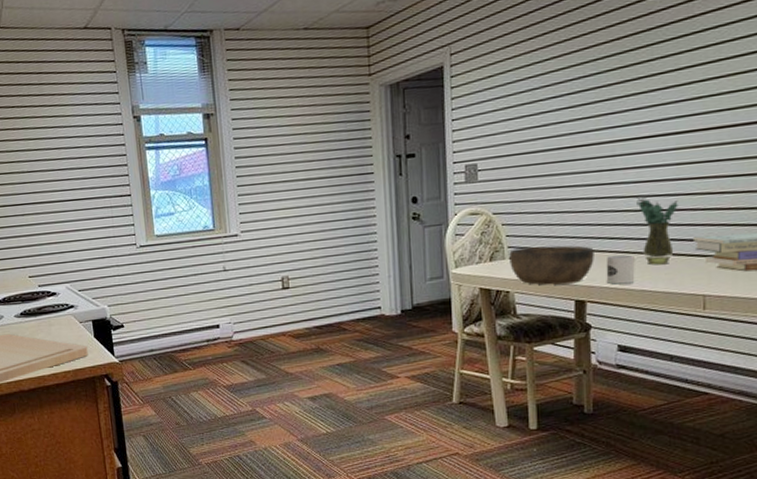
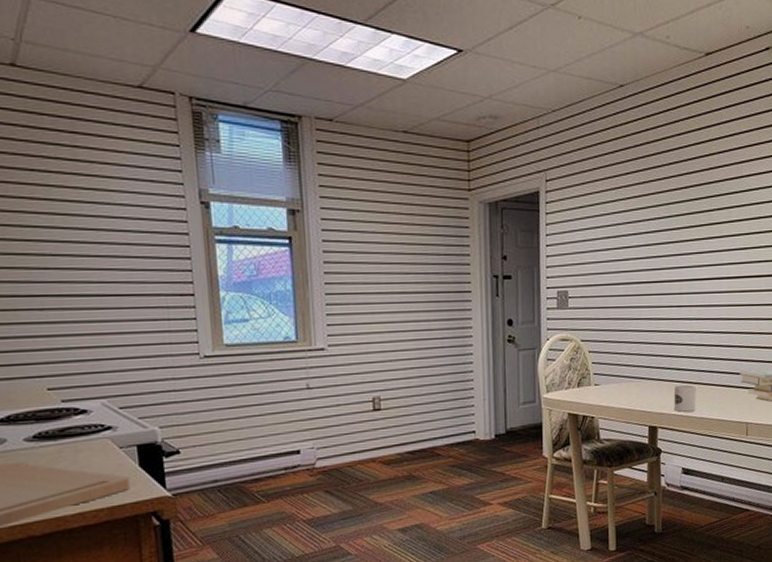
bowl: present [509,245,594,285] -> none [594,374,665,412]
vase: present [637,197,678,265] -> none [698,332,729,395]

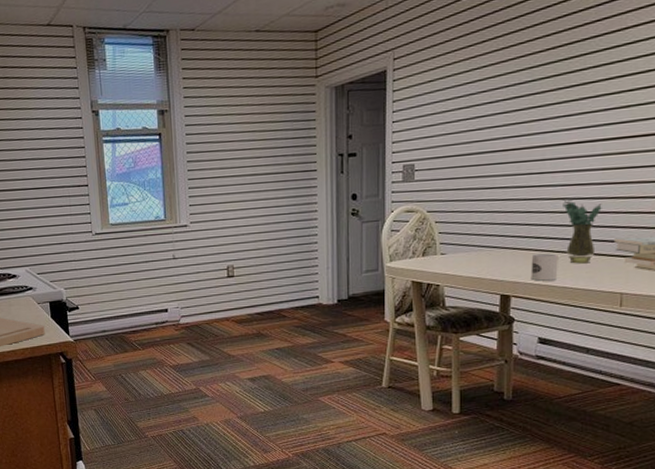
vase: none [698,332,729,395] -> present [563,199,602,264]

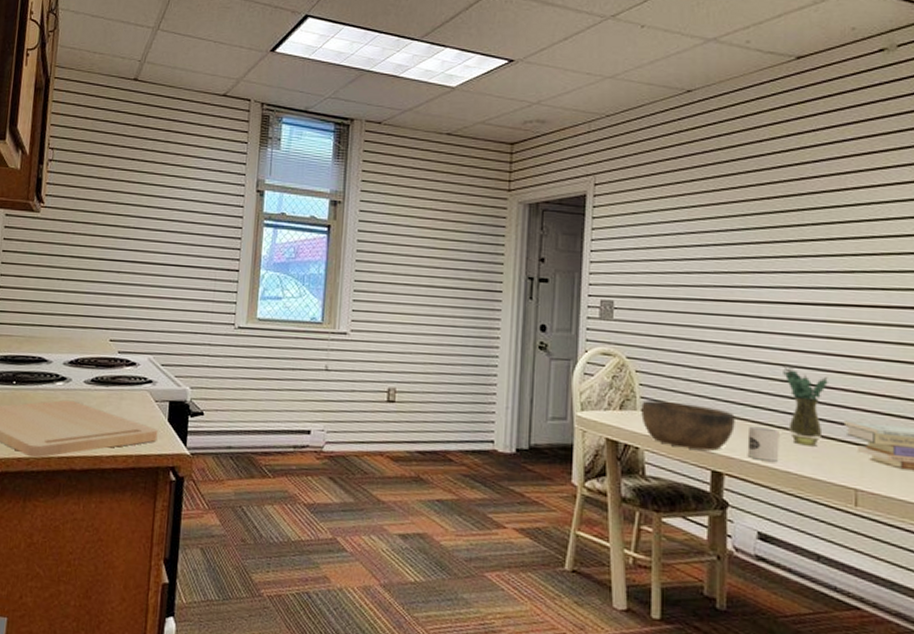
bowl: none [441,243,521,280] -> present [641,400,735,451]

